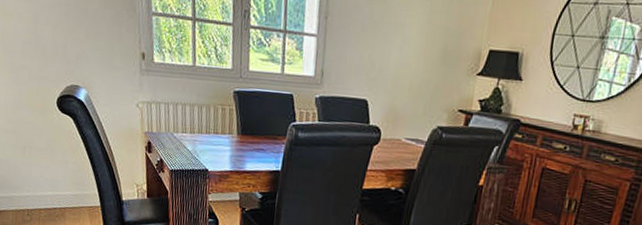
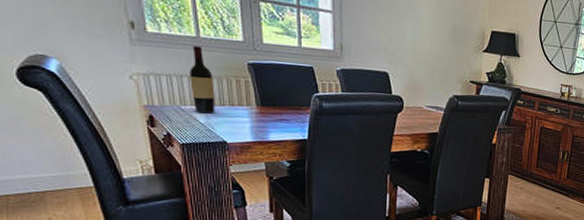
wine bottle: none [183,74,203,142] -> present [190,45,215,114]

